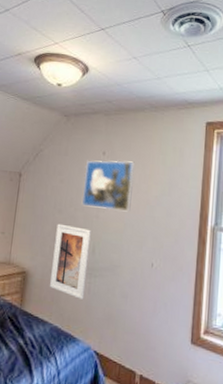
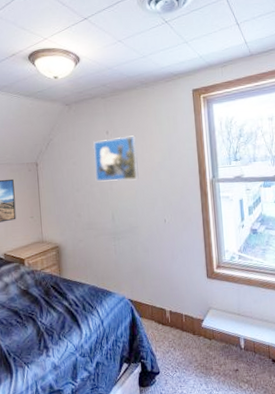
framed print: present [49,223,91,299] -> none [78,200,112,260]

